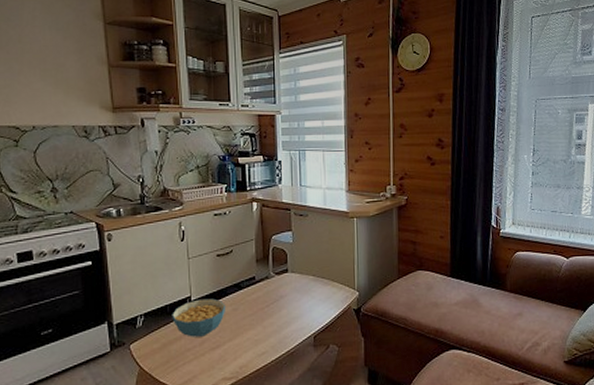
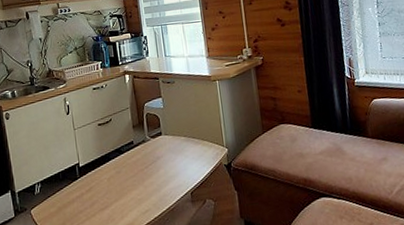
cereal bowl: present [172,298,226,337] -> none [64,164,111,200]

